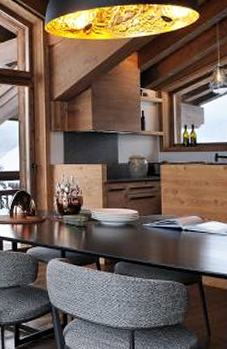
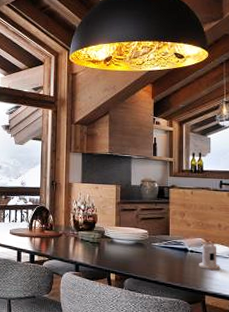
candle: none [194,220,218,248] -> present [199,242,221,270]

